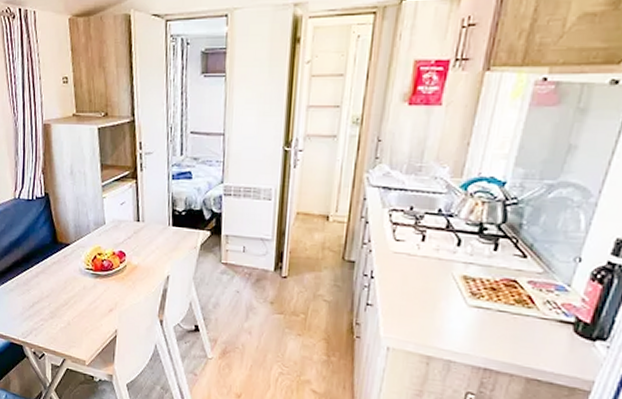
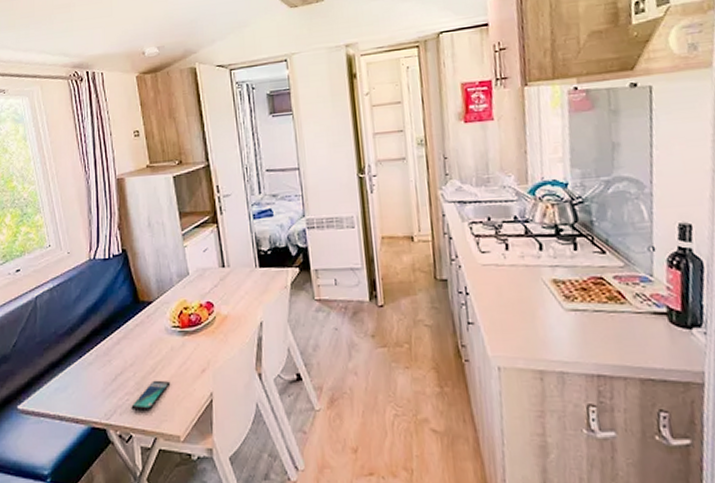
smartphone: none [45,312,81,336] -> present [131,380,171,411]

